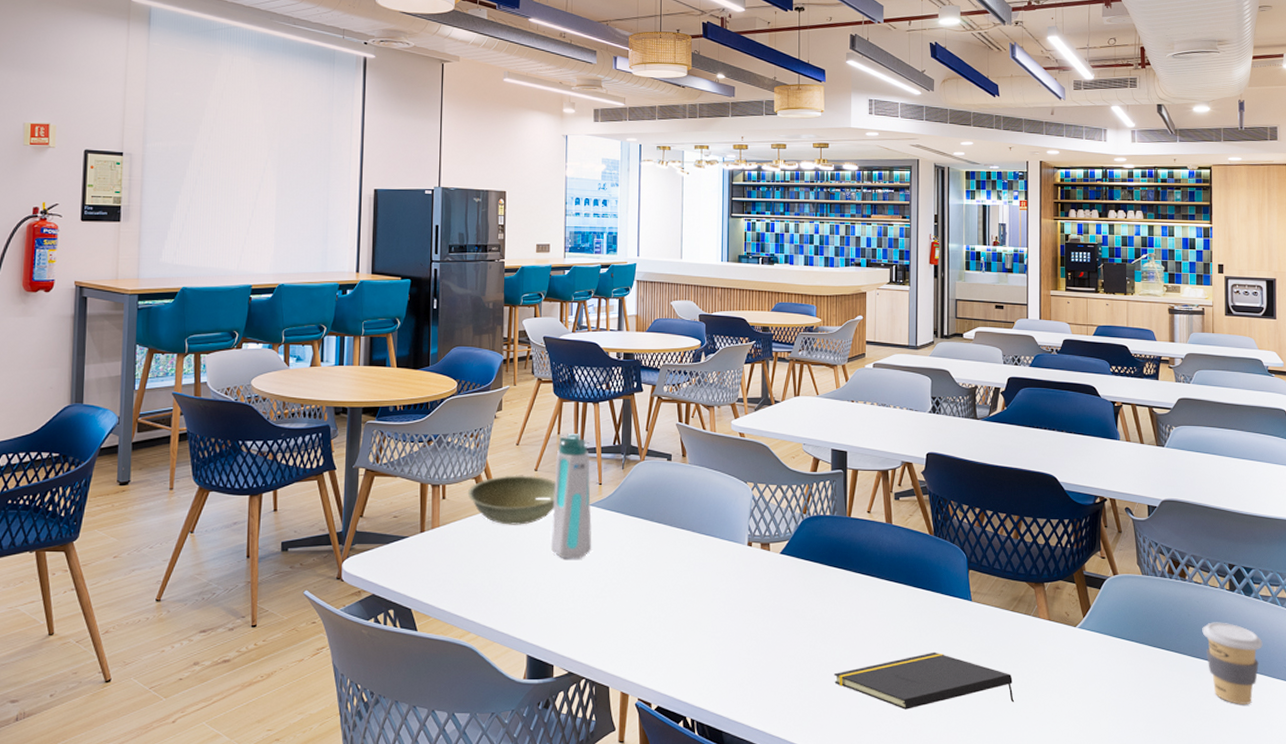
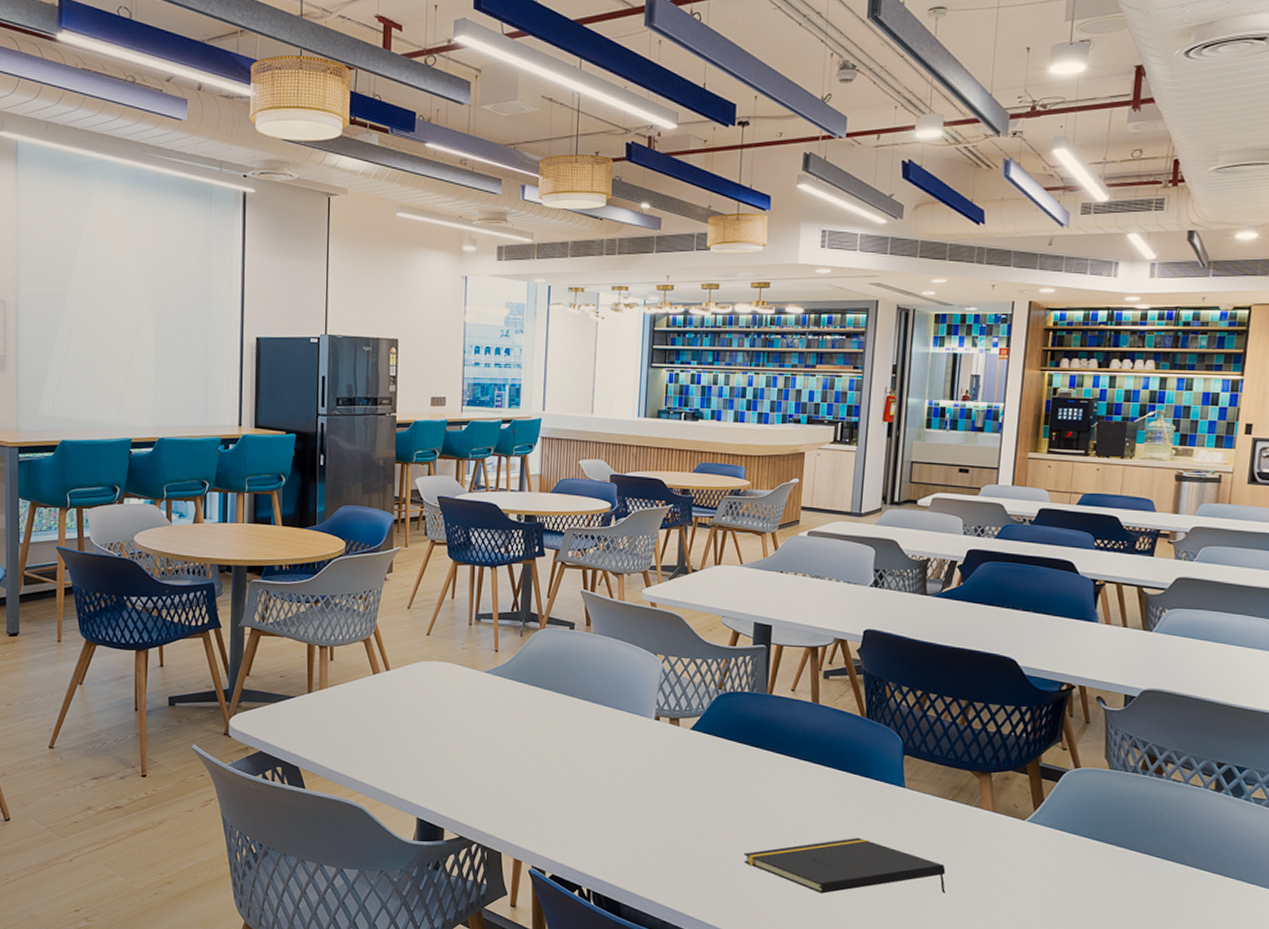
bowl: present [467,475,555,525] -> none [356,639,449,690]
water bottle: present [550,434,592,559] -> none [442,598,487,726]
coffee cup: present [1202,622,1263,704] -> none [1176,823,1250,911]

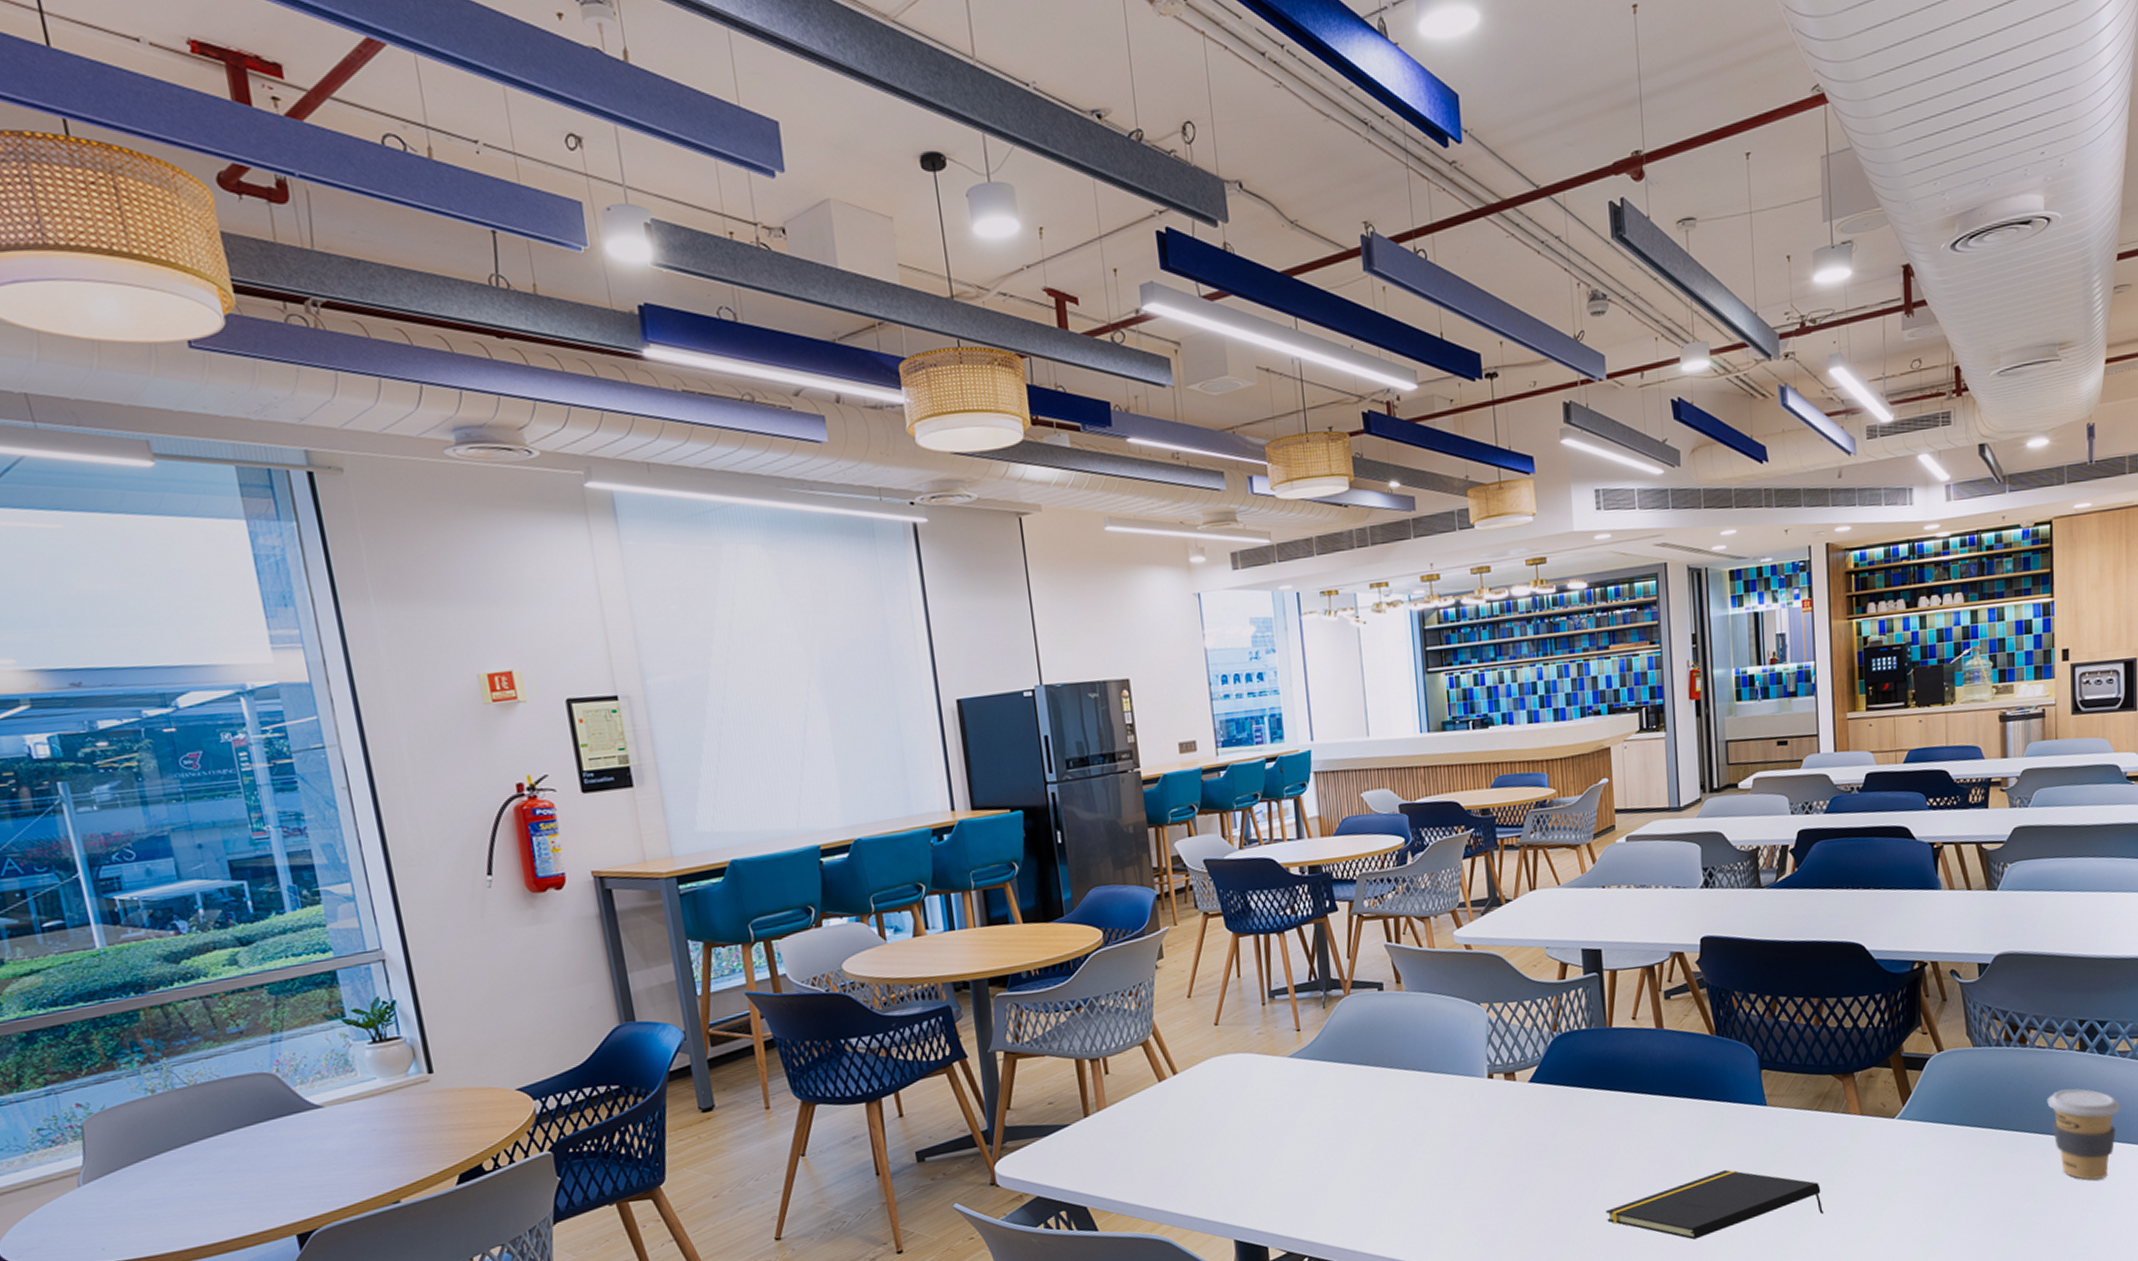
coffee cup: none [1176,823,1250,911] -> present [2047,1088,2121,1180]

